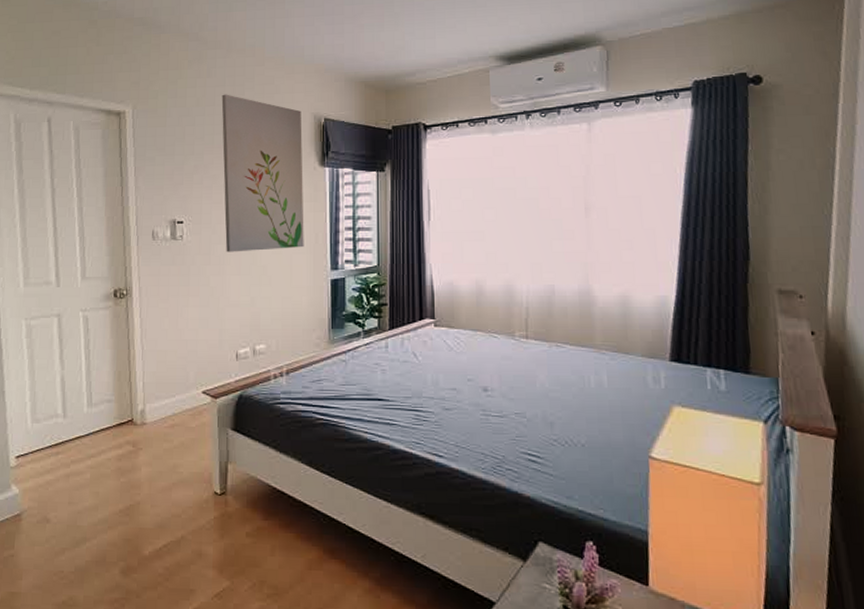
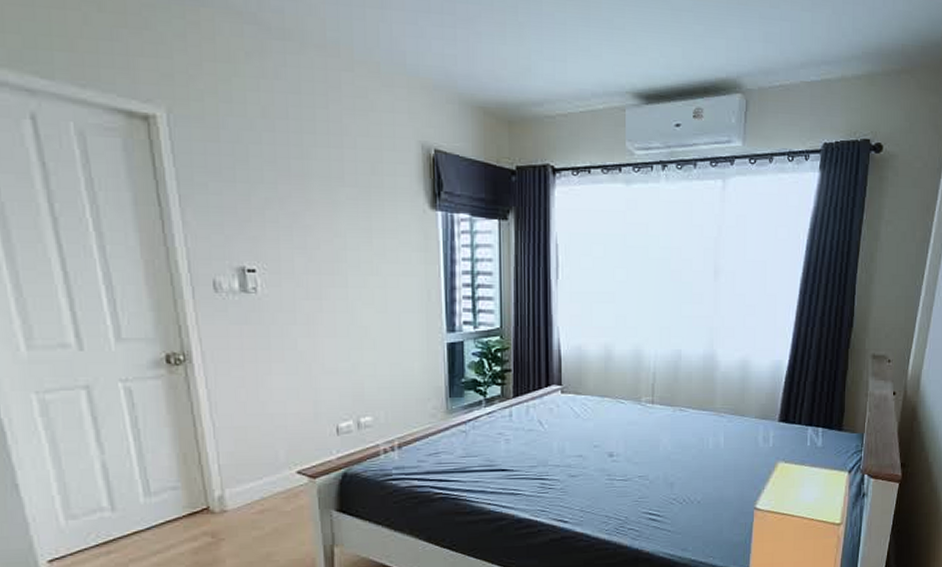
wall art: present [221,94,304,252] -> none [297,105,414,310]

